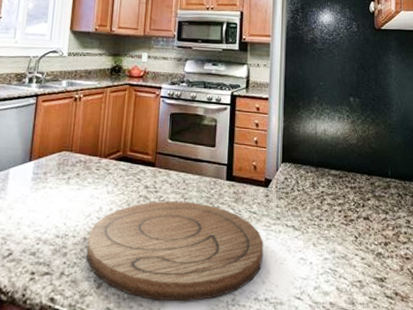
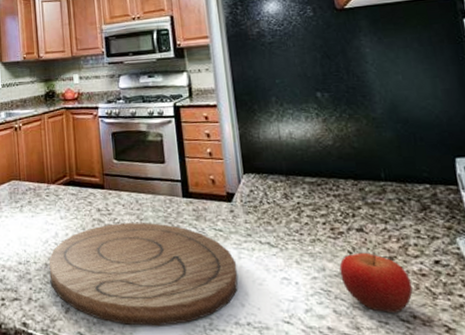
fruit: none [346,235,398,291] -> present [339,249,413,314]

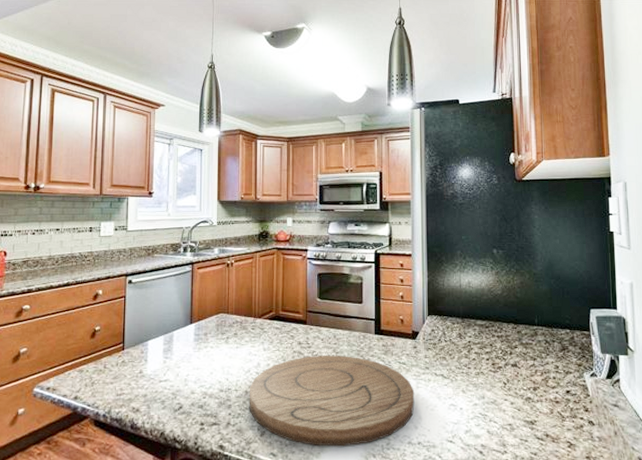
fruit: present [339,249,413,314] -> none [496,381,548,433]

